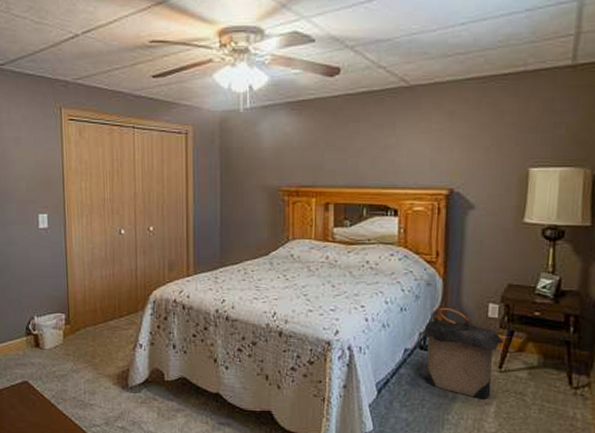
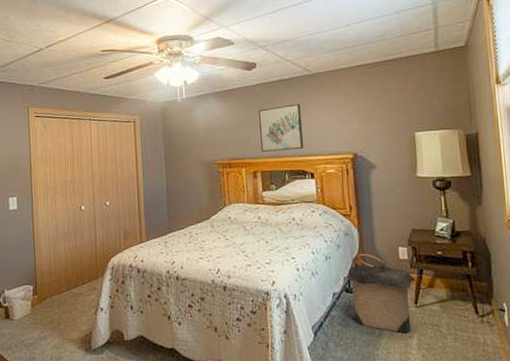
wall art: none [337,123,391,180] -> present [258,103,304,152]

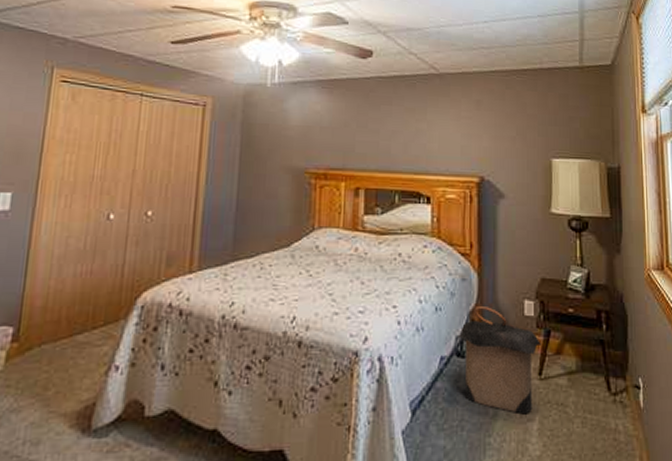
wall art: present [258,103,304,152] -> none [368,107,422,165]

